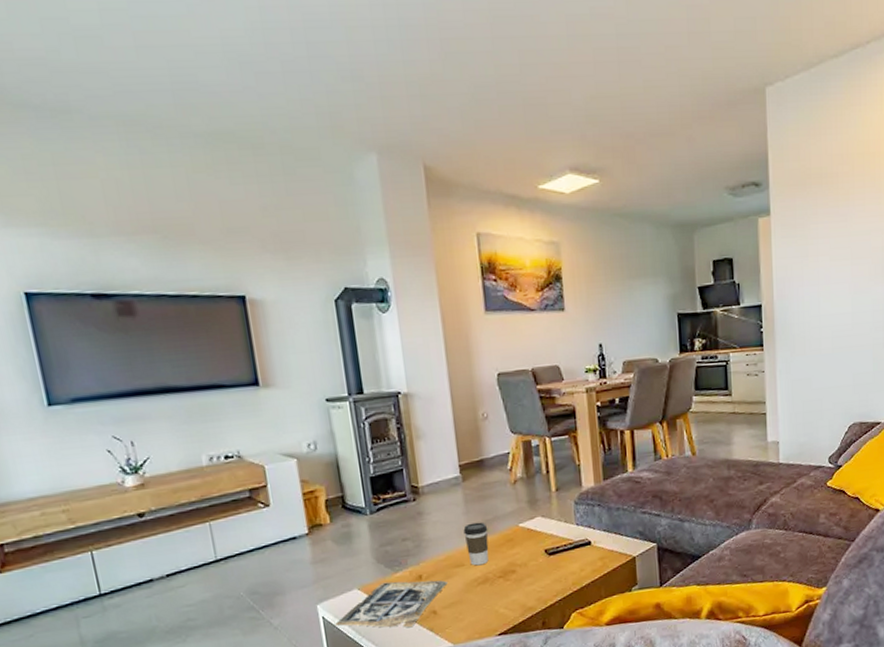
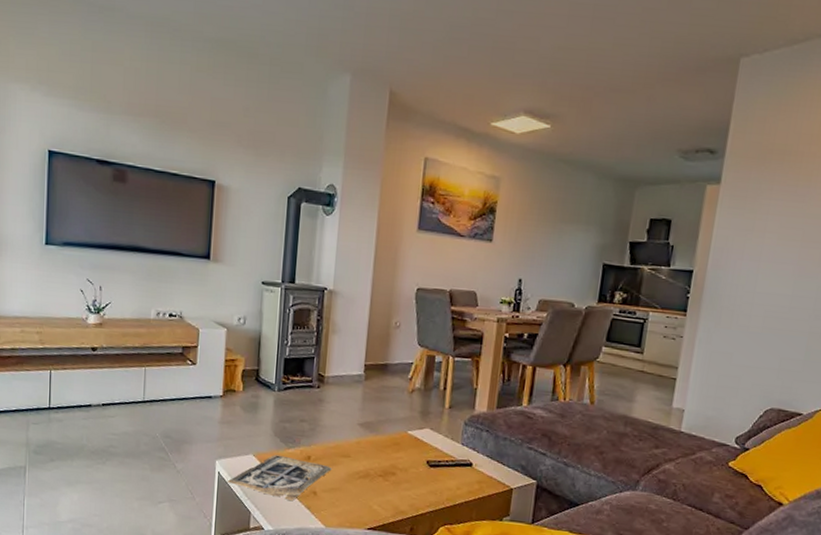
coffee cup: present [463,522,489,566] -> none [355,419,379,461]

